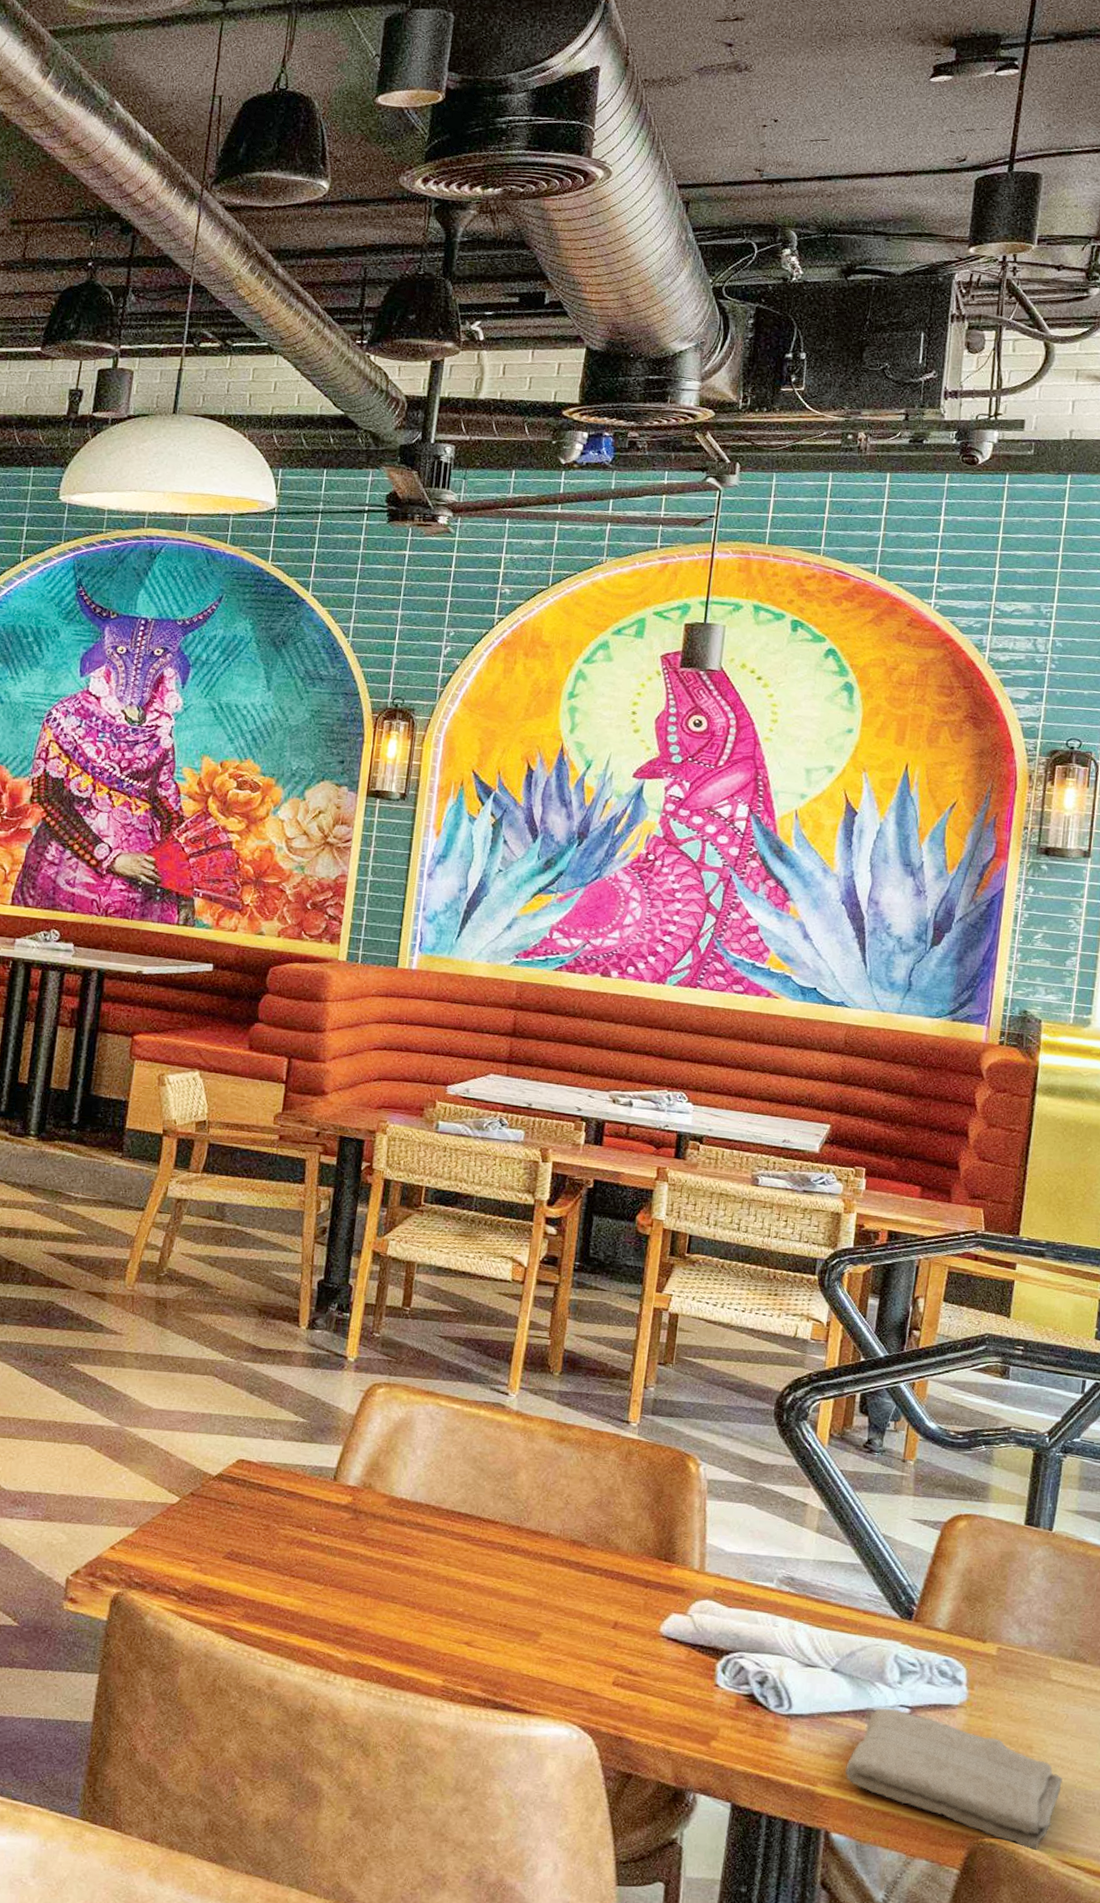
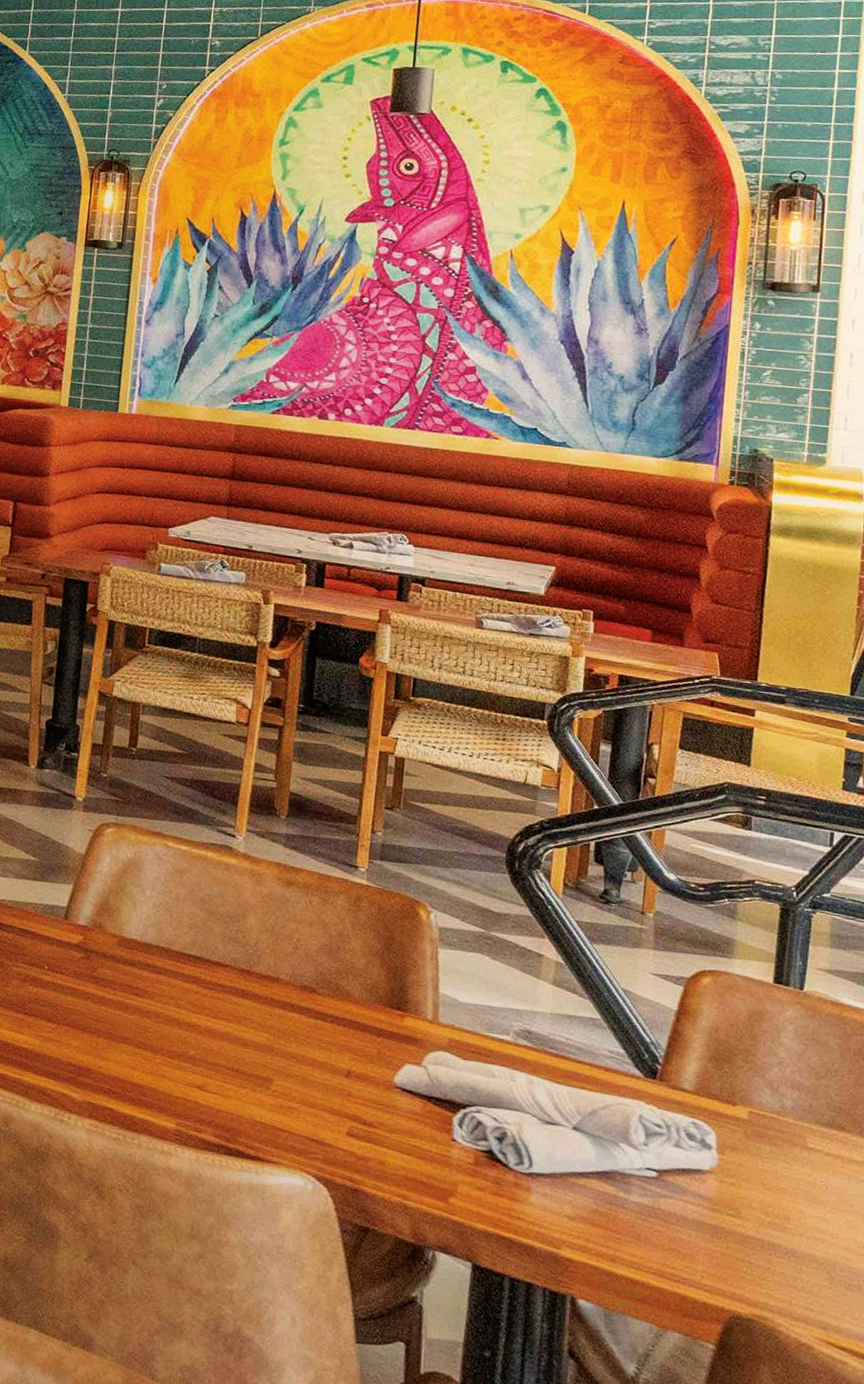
washcloth: present [845,1708,1063,1851] -> none [590,1170,824,1329]

